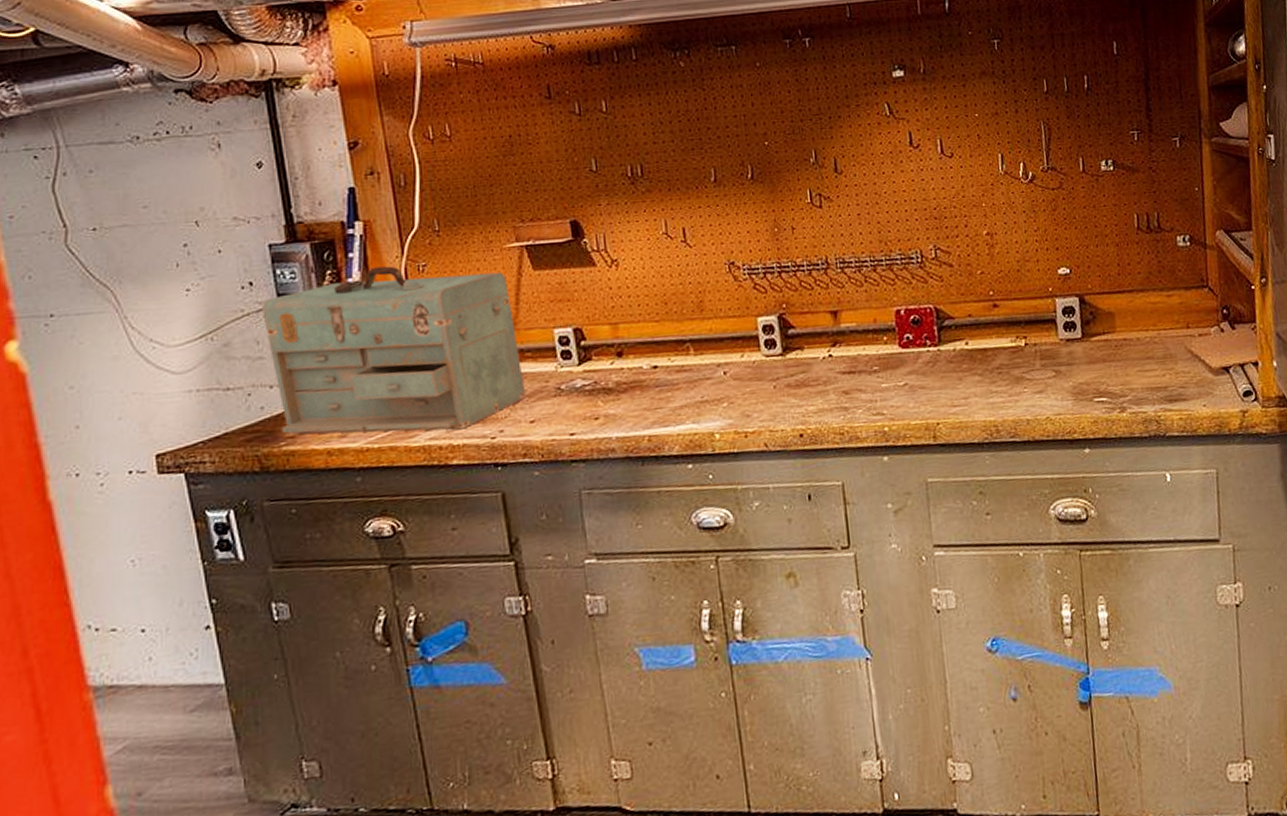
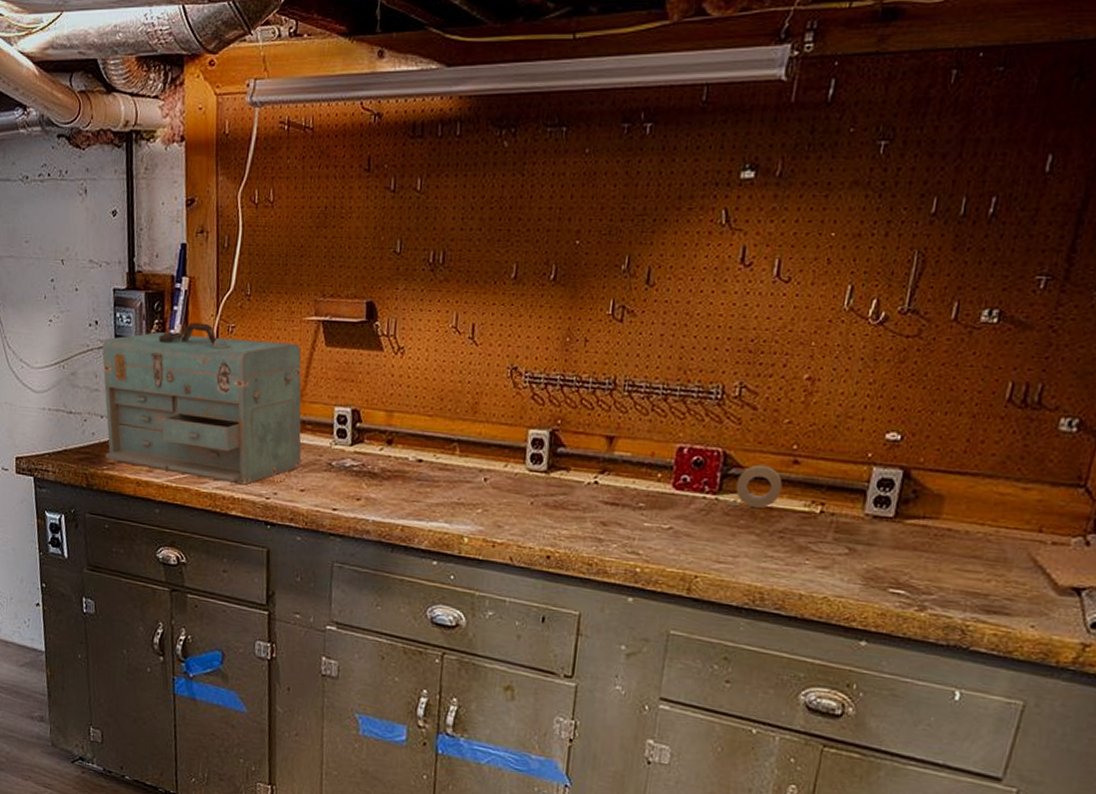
adhesive tape: none [946,312,990,354] -> present [725,464,783,509]

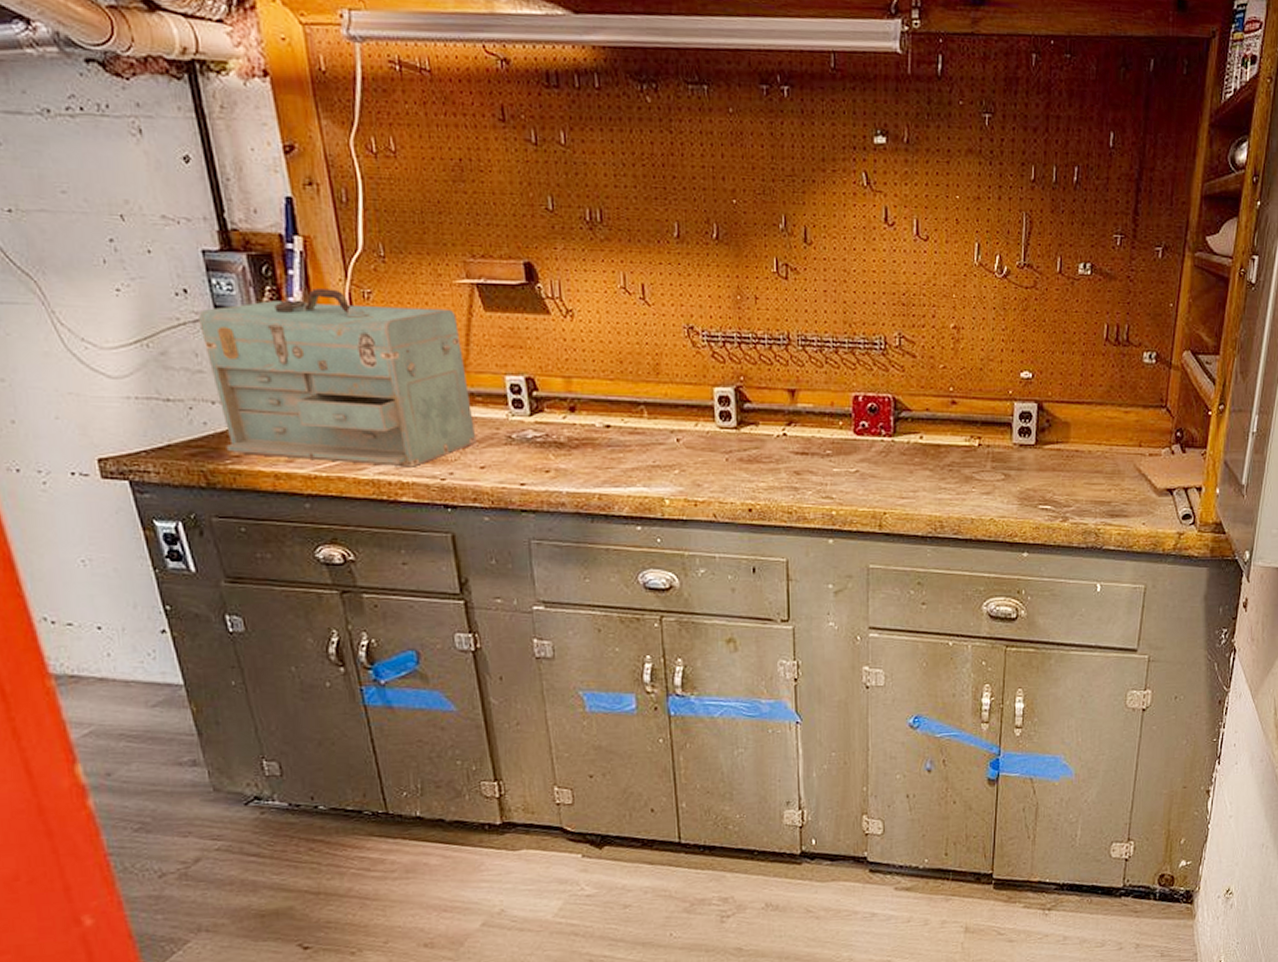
adhesive tape: present [725,464,783,509] -> none [900,407,945,447]

